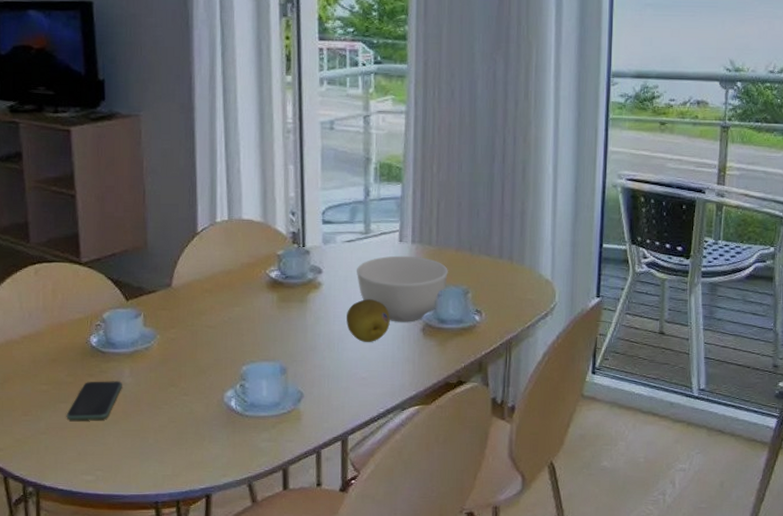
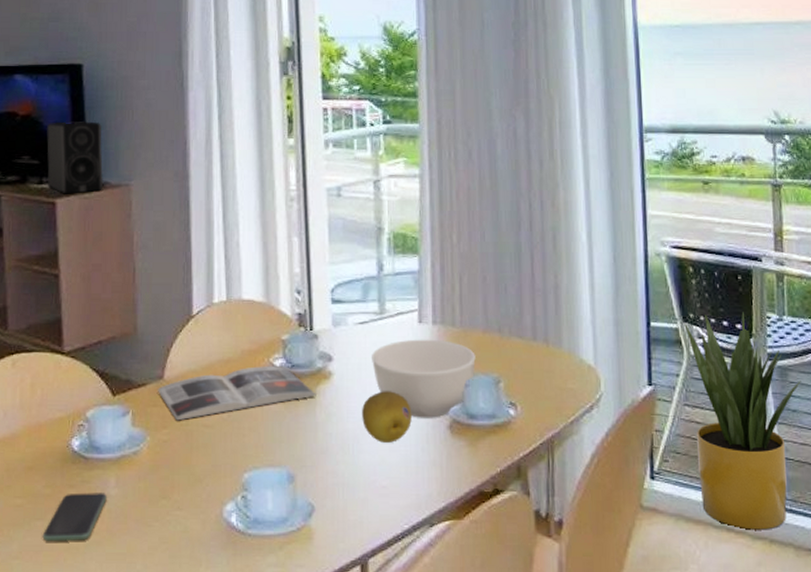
speaker: none [61,55,114,123] -> present [47,121,103,194]
magazine: none [165,277,307,322] -> present [157,366,316,421]
planter: none [632,236,728,415] -> present [684,312,801,530]

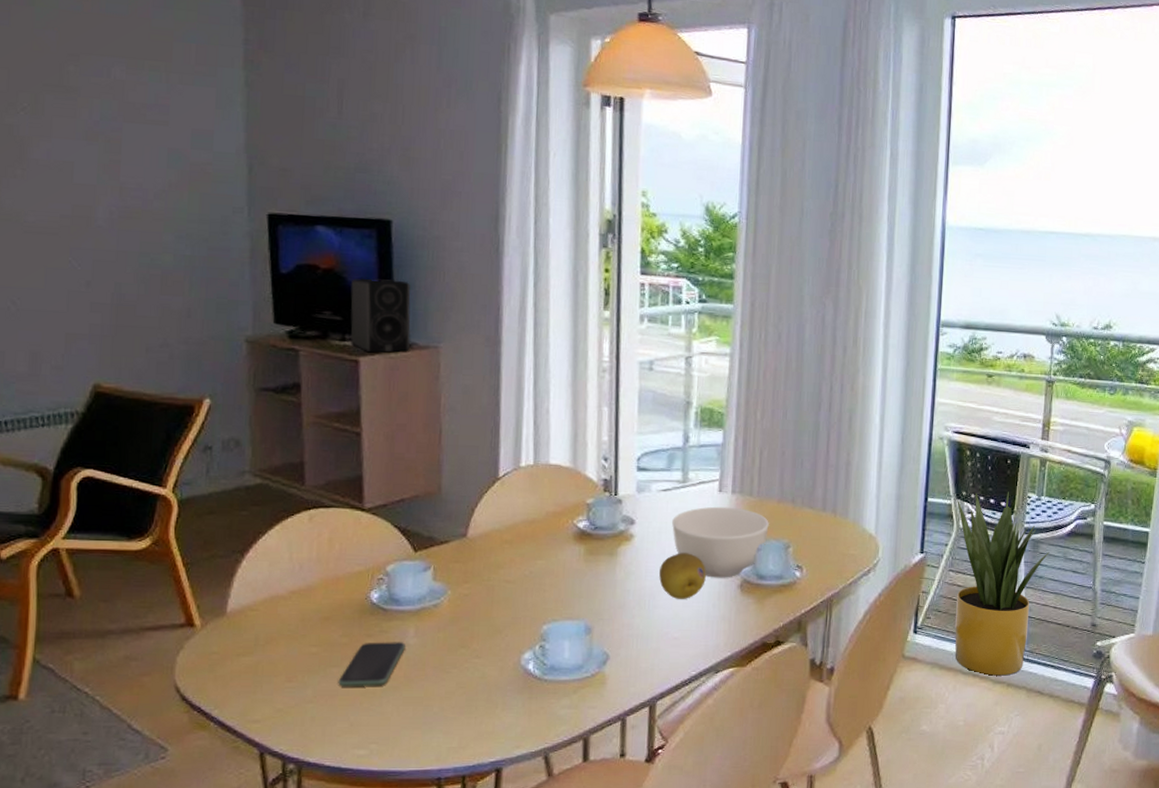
magazine: present [157,366,316,421] -> none [459,527,617,577]

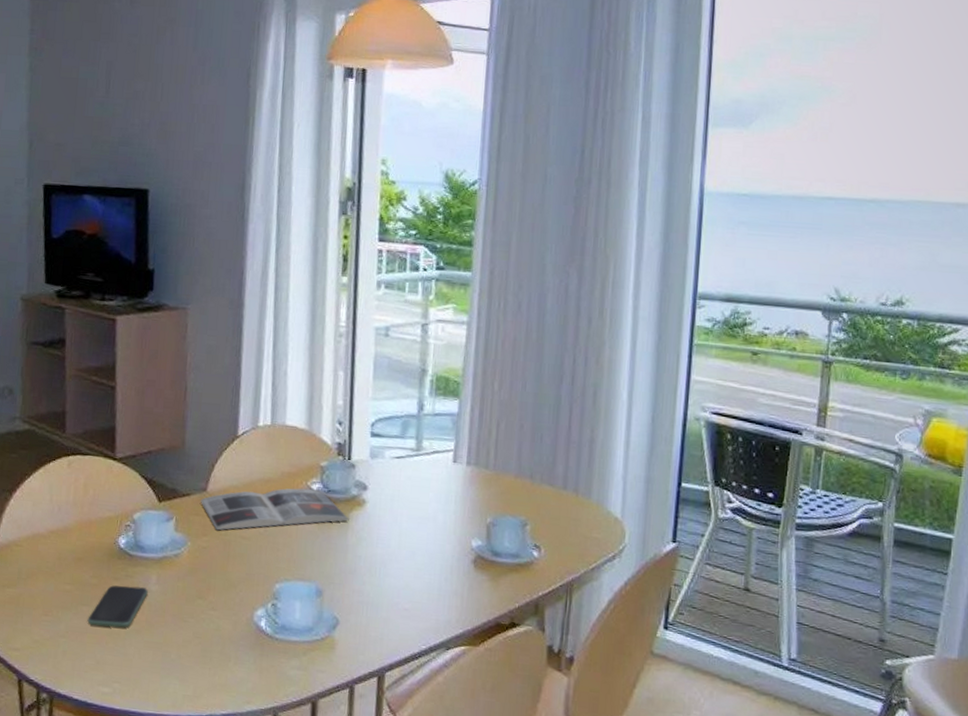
speaker: present [350,278,411,353] -> none [109,243,163,313]
magazine: none [459,527,617,577] -> present [200,488,349,531]
fruit: present [659,553,706,599] -> none [391,522,439,570]
bowl: present [672,506,769,578] -> none [405,477,506,552]
planter: present [954,492,1050,676] -> none [711,480,826,687]

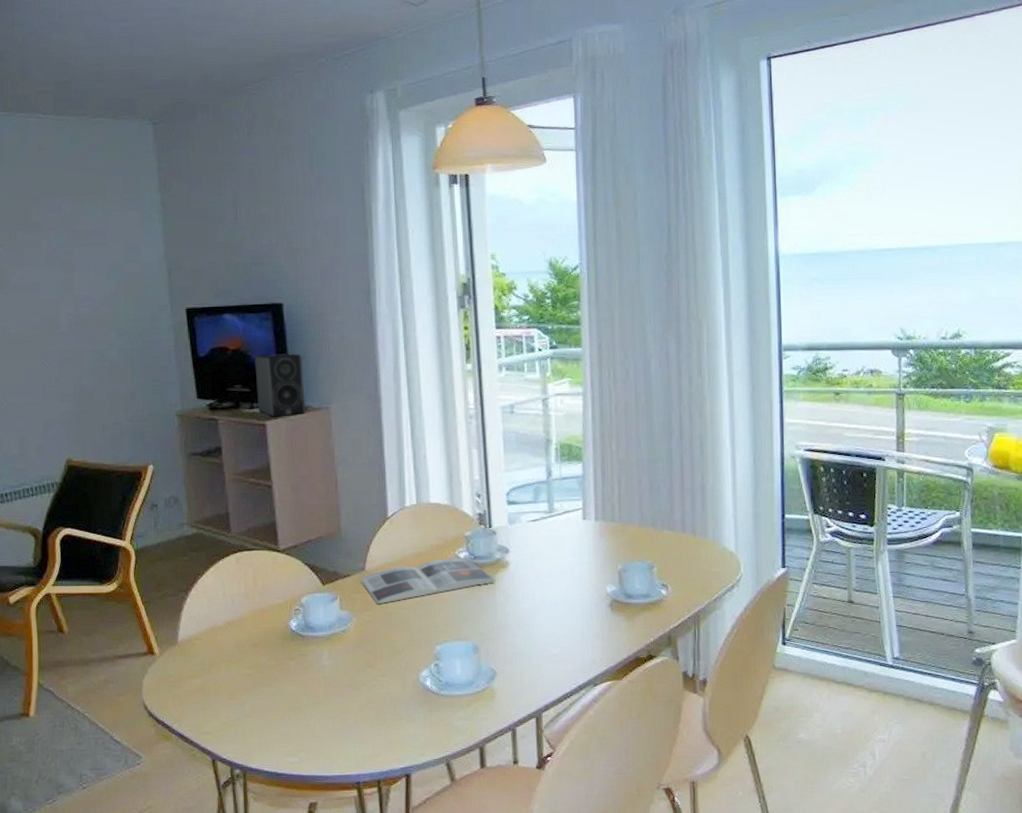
smartphone: present [87,585,148,628] -> none [269,664,322,703]
speaker: none [109,243,163,313] -> present [255,353,306,417]

